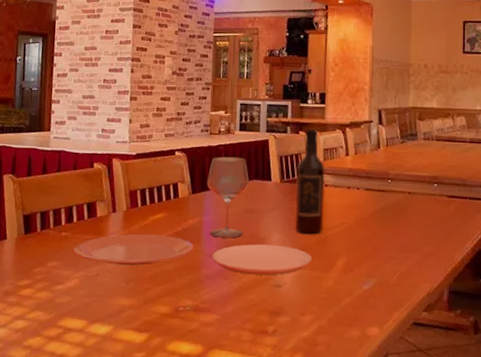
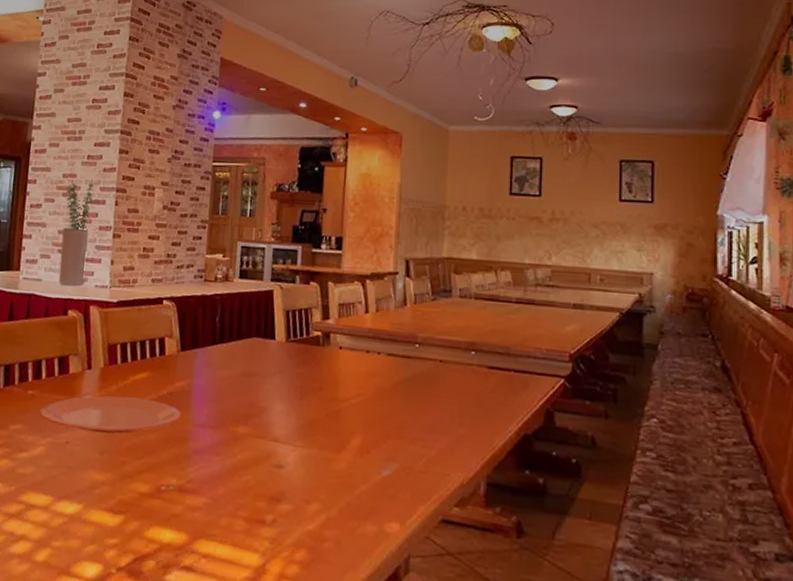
vase: none [85,51,112,143] -> present [59,179,93,287]
wine glass: present [207,156,250,238] -> none [198,308,250,406]
plate: present [211,244,312,276] -> none [201,414,321,454]
wine bottle: present [295,129,325,234] -> none [302,279,340,406]

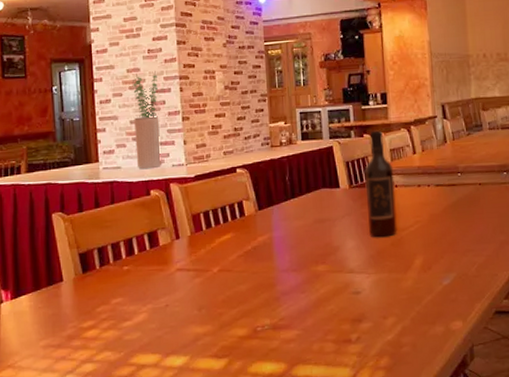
plate: present [39,395,182,434] -> none [137,256,267,293]
wine bottle: none [302,279,340,406] -> present [364,130,397,237]

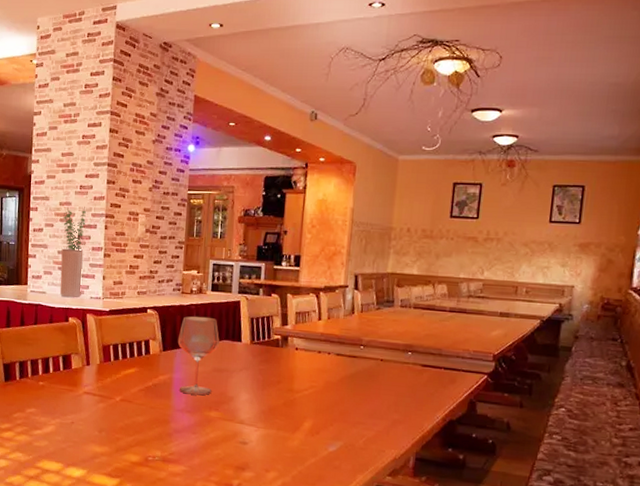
wine glass: none [273,167,318,252] -> present [177,316,220,396]
wine bottle: present [364,130,397,237] -> none [263,291,297,396]

